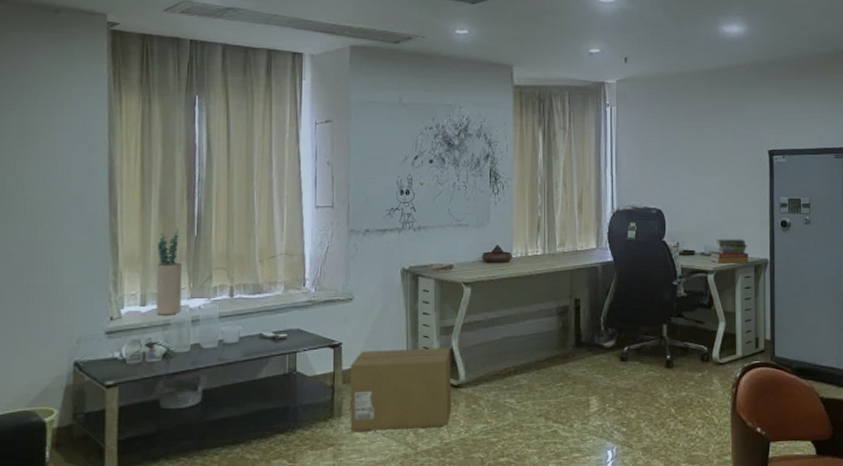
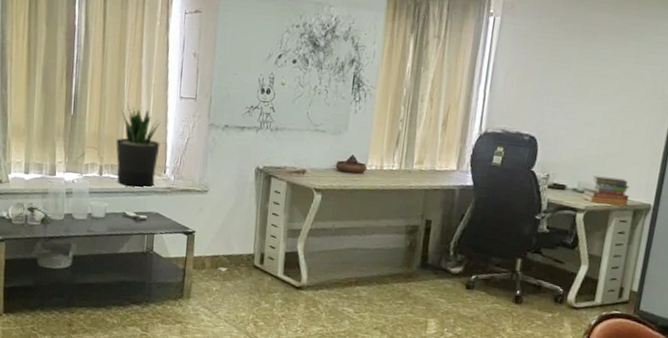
vase: present [155,228,183,316] -> none [37,105,60,186]
planter: none [247,218,297,304] -> present [116,103,161,187]
box: present [349,347,452,431] -> none [197,241,296,323]

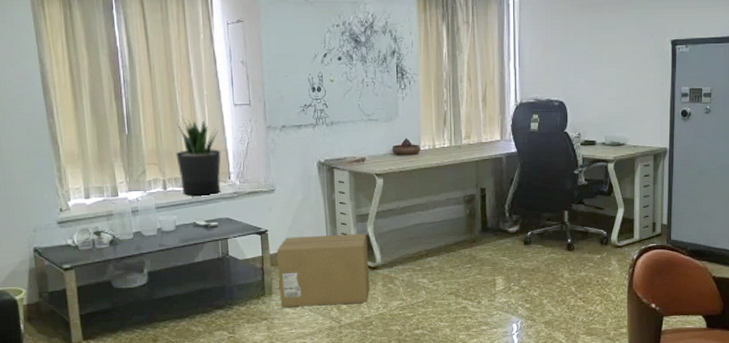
box: none [197,241,296,323] -> present [276,233,370,307]
books: present [582,175,629,206] -> none [610,129,648,153]

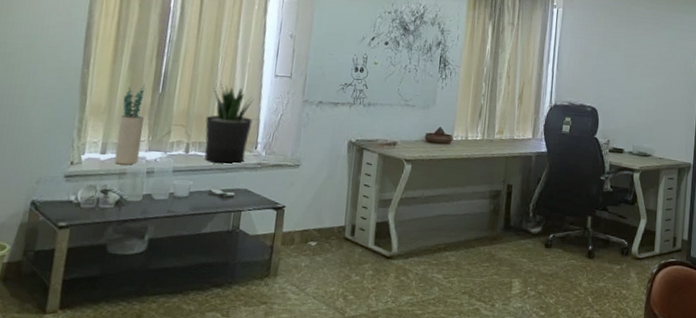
vase: none [94,127,122,207] -> present [114,83,146,165]
box: present [276,233,370,307] -> none [283,215,387,295]

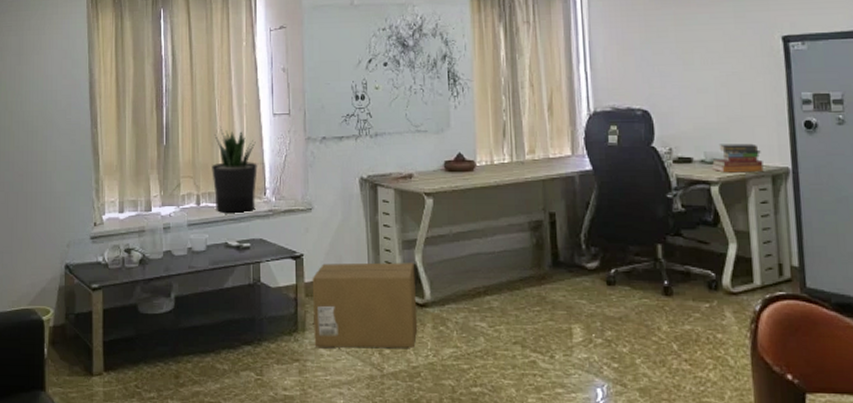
vase: present [114,83,146,165] -> none [131,137,154,222]
box: none [283,215,387,295] -> present [312,262,418,348]
books: none [637,140,674,165] -> present [712,143,764,173]

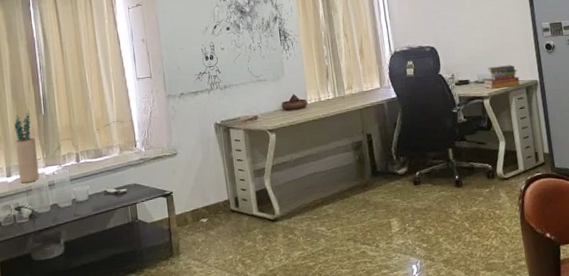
vase: none [131,137,154,222] -> present [14,109,40,184]
planter: present [212,127,258,213] -> none [87,93,128,166]
box: present [312,262,418,348] -> none [181,187,272,267]

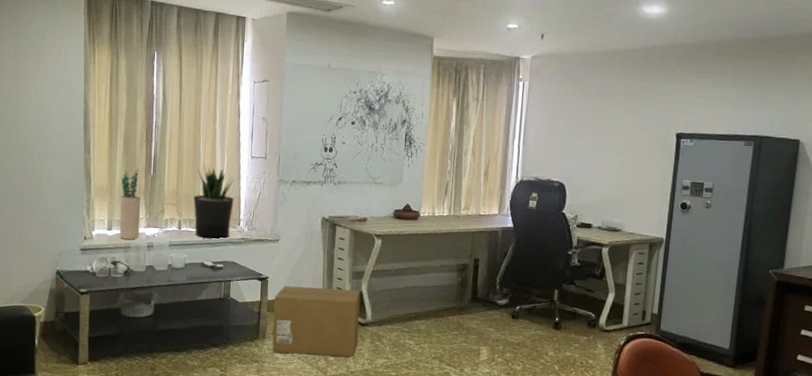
planter: none [87,93,128,166] -> present [193,163,234,239]
box: none [181,187,272,267] -> present [272,286,361,357]
books: present [483,64,520,89] -> none [606,215,645,240]

